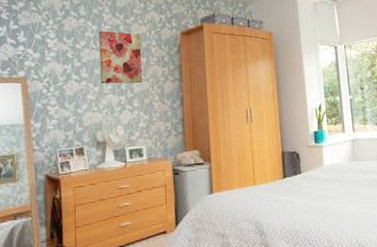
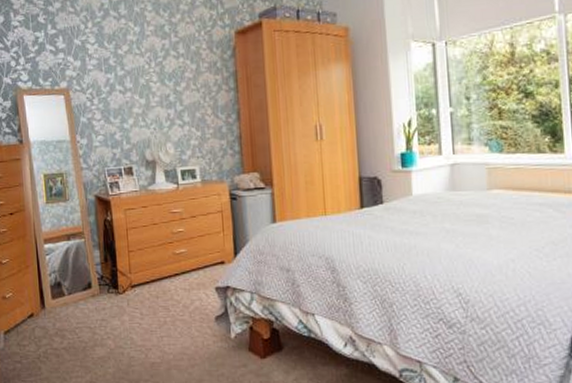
wall art: present [99,30,143,84] -> none [142,32,193,95]

